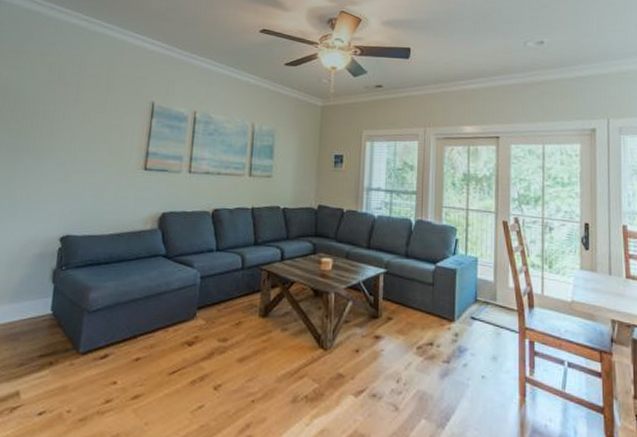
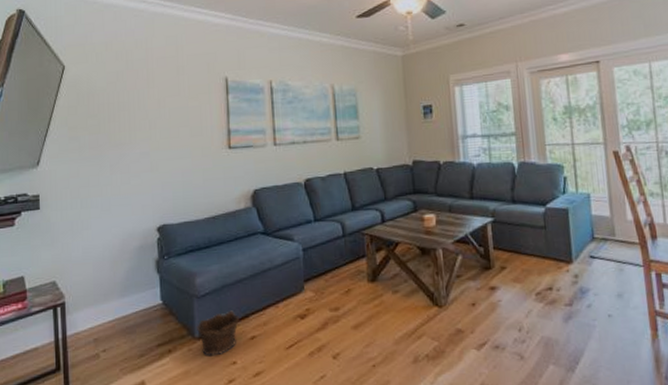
clay pot: none [82,329,127,374] -> present [197,310,239,357]

